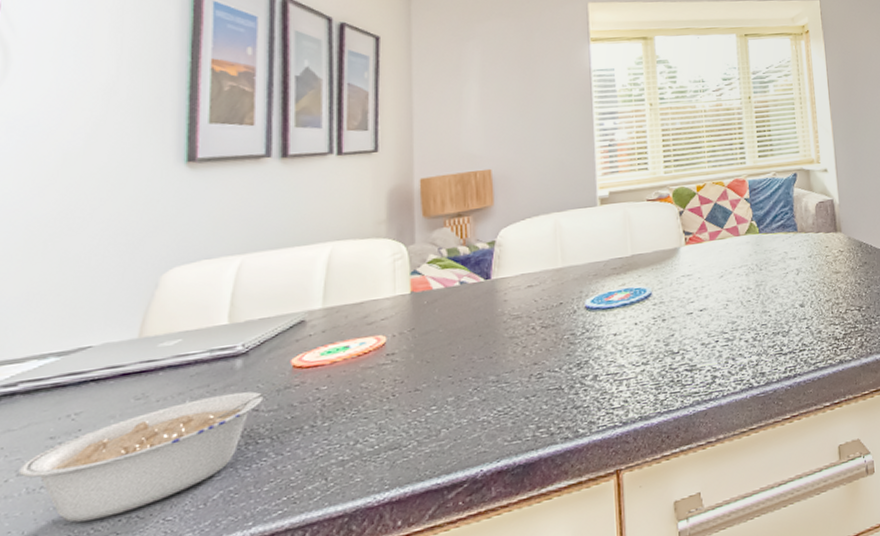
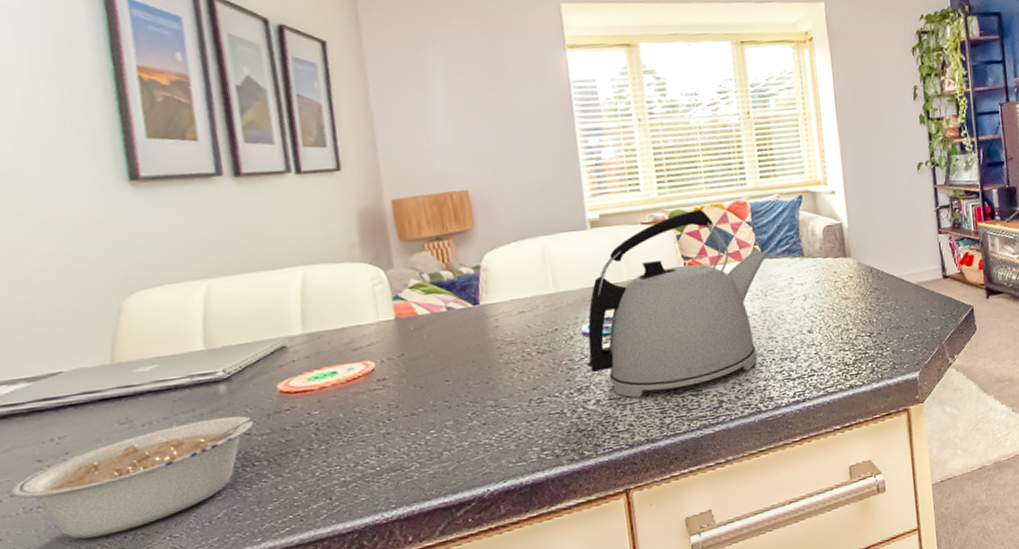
kettle: none [588,186,764,373] -> present [587,209,768,398]

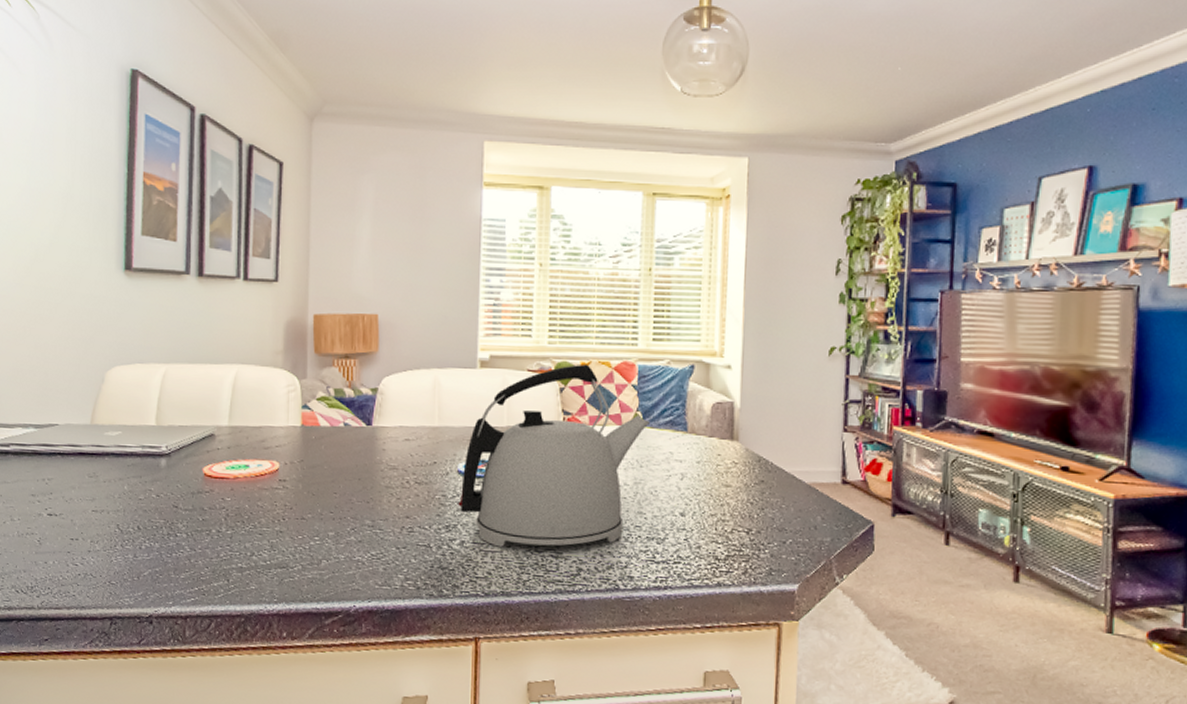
legume: present [11,397,292,539] -> none [12,481,212,570]

